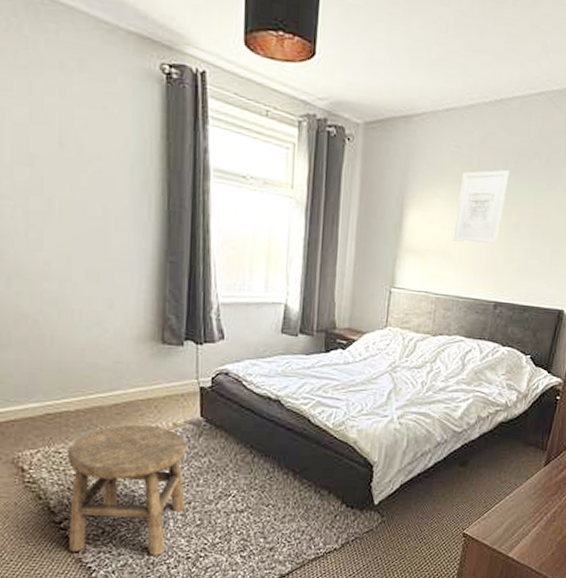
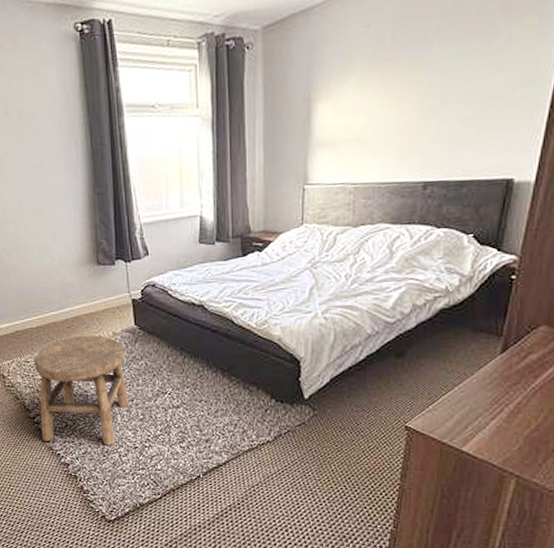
wall art: present [452,170,510,244] -> none [368,38,431,126]

